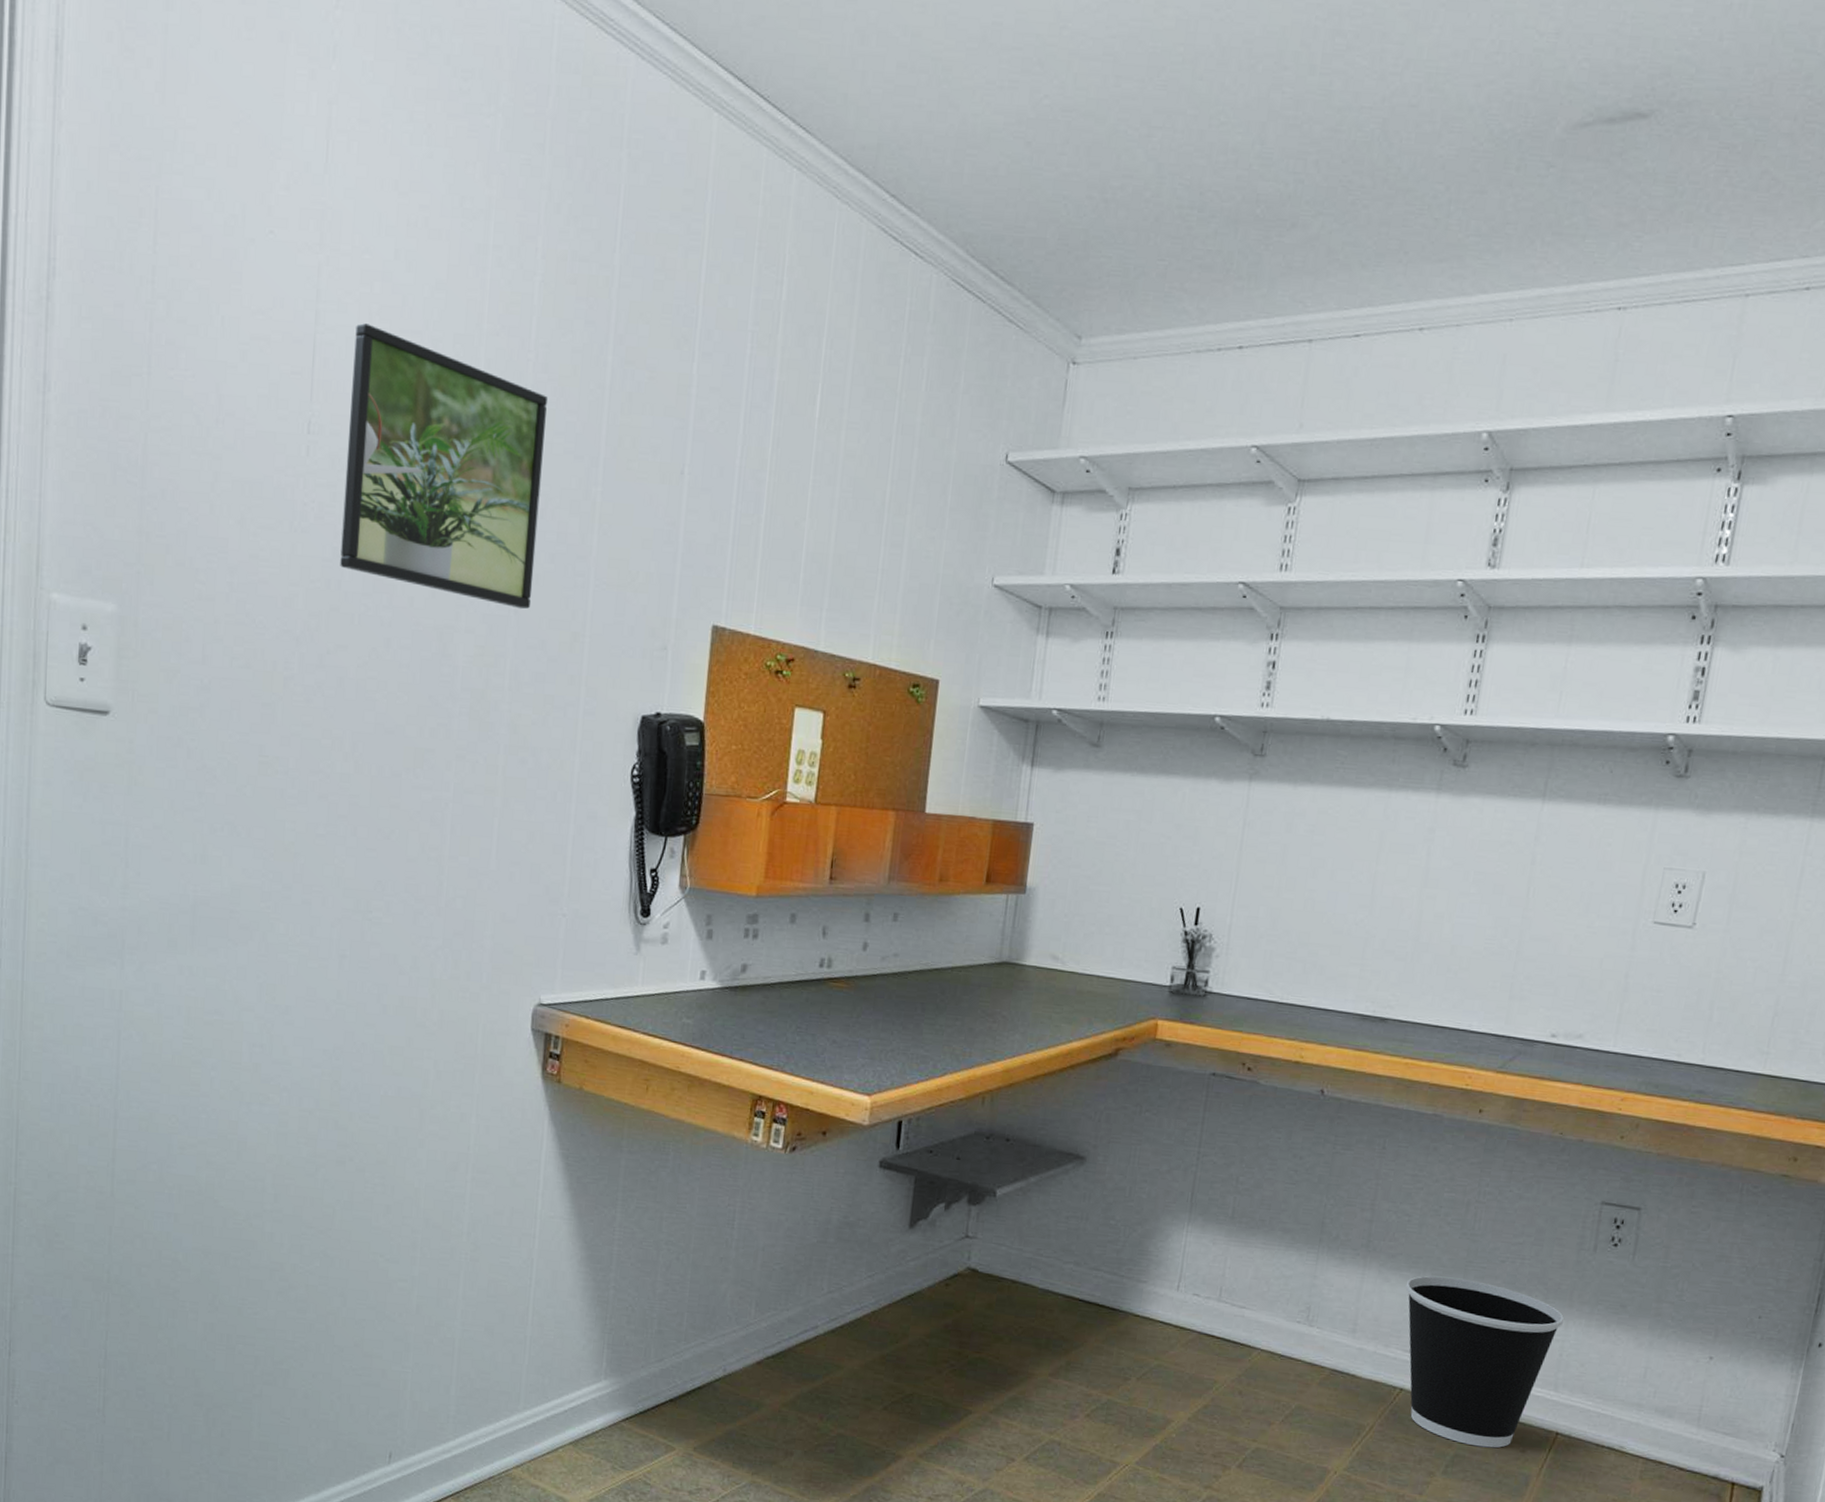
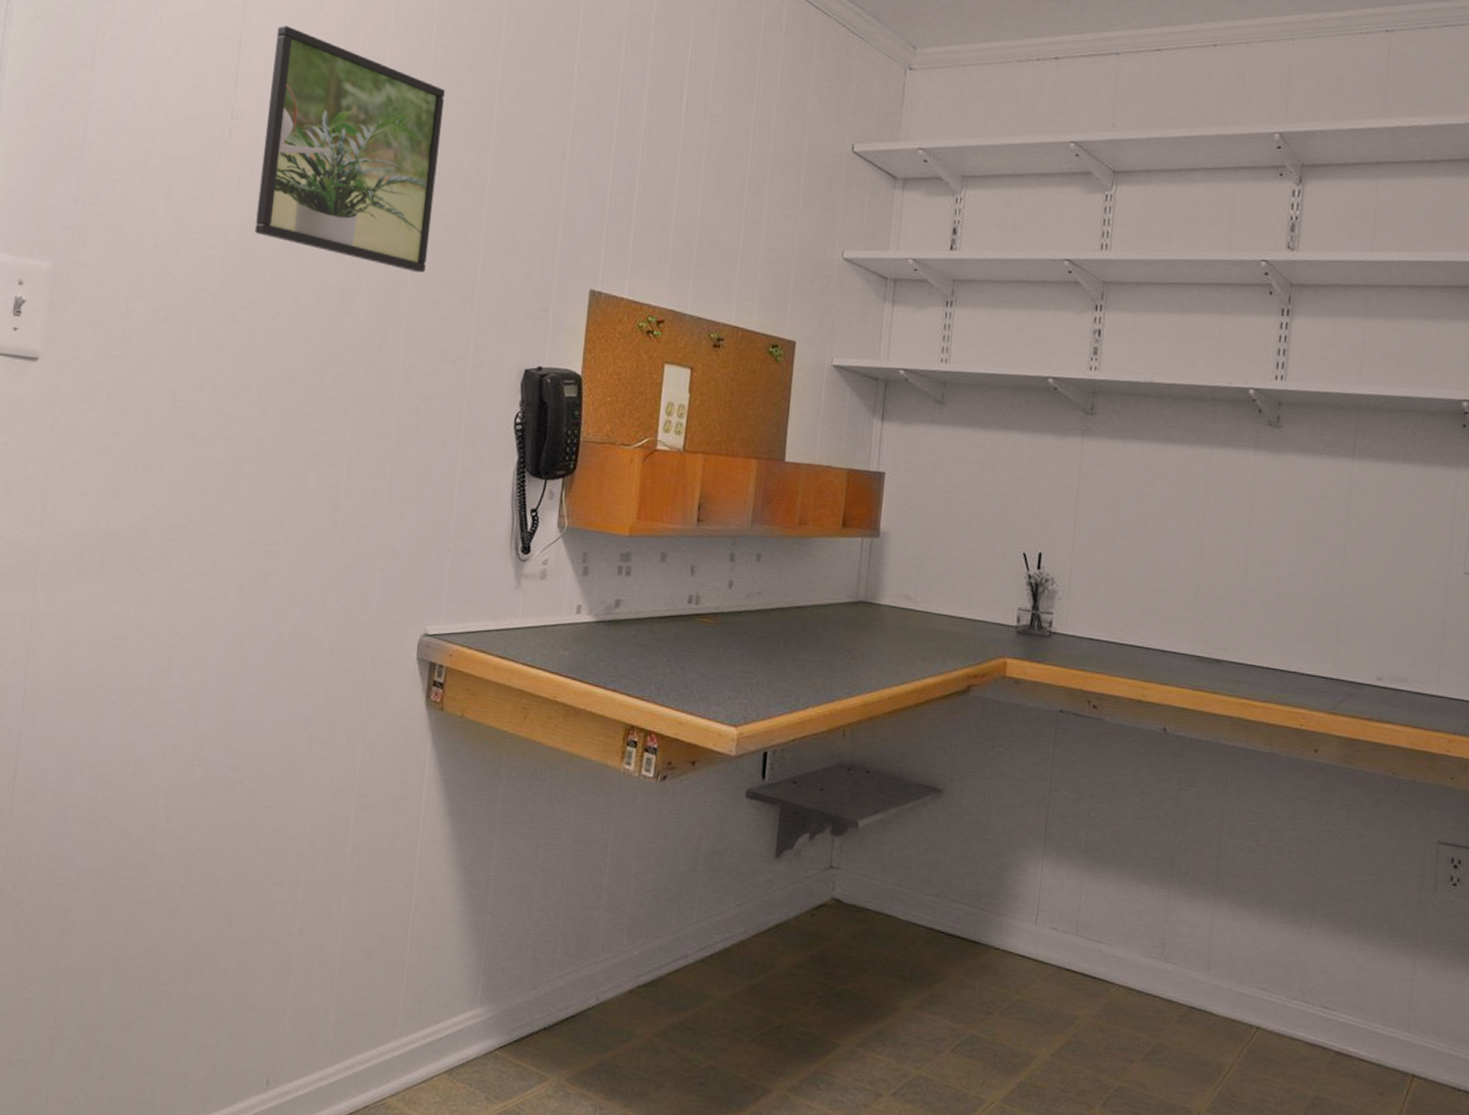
wastebasket: present [1405,1275,1564,1448] -> none [1255,912,1411,1090]

